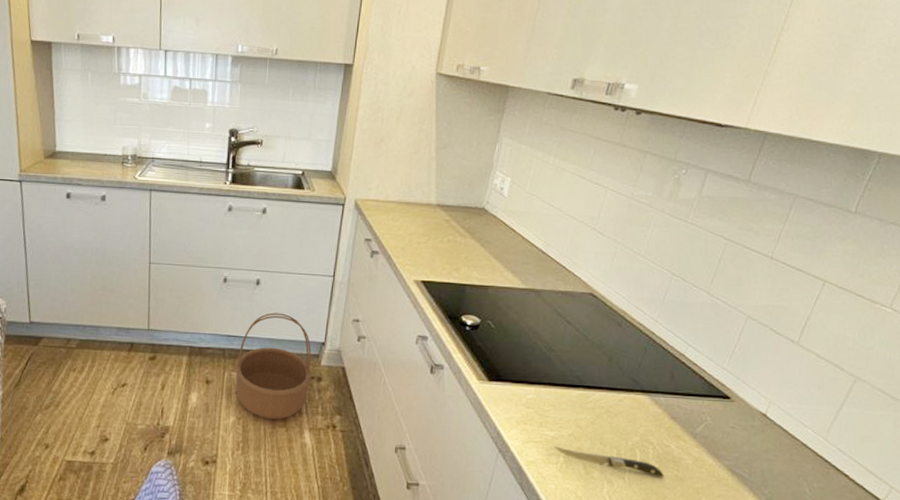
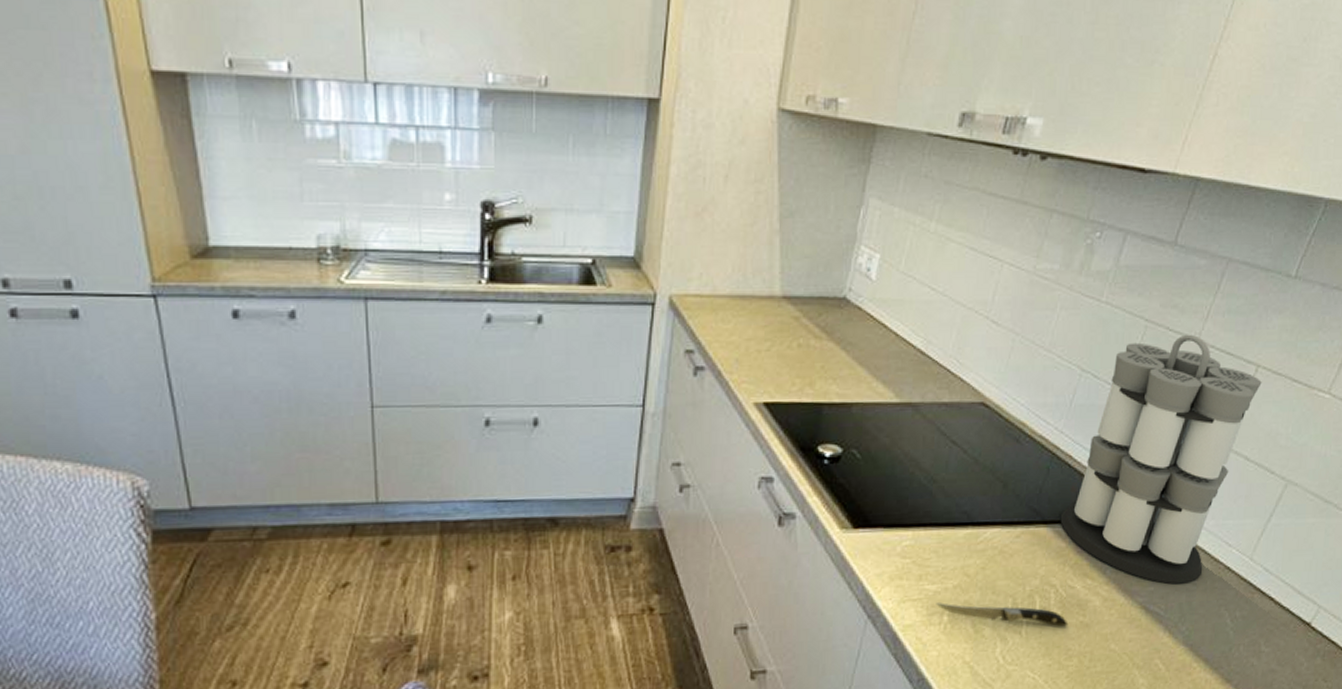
basket: present [234,312,312,420] -> none [508,462,617,610]
spice rack: none [656,252,829,454] -> present [1060,334,1262,584]

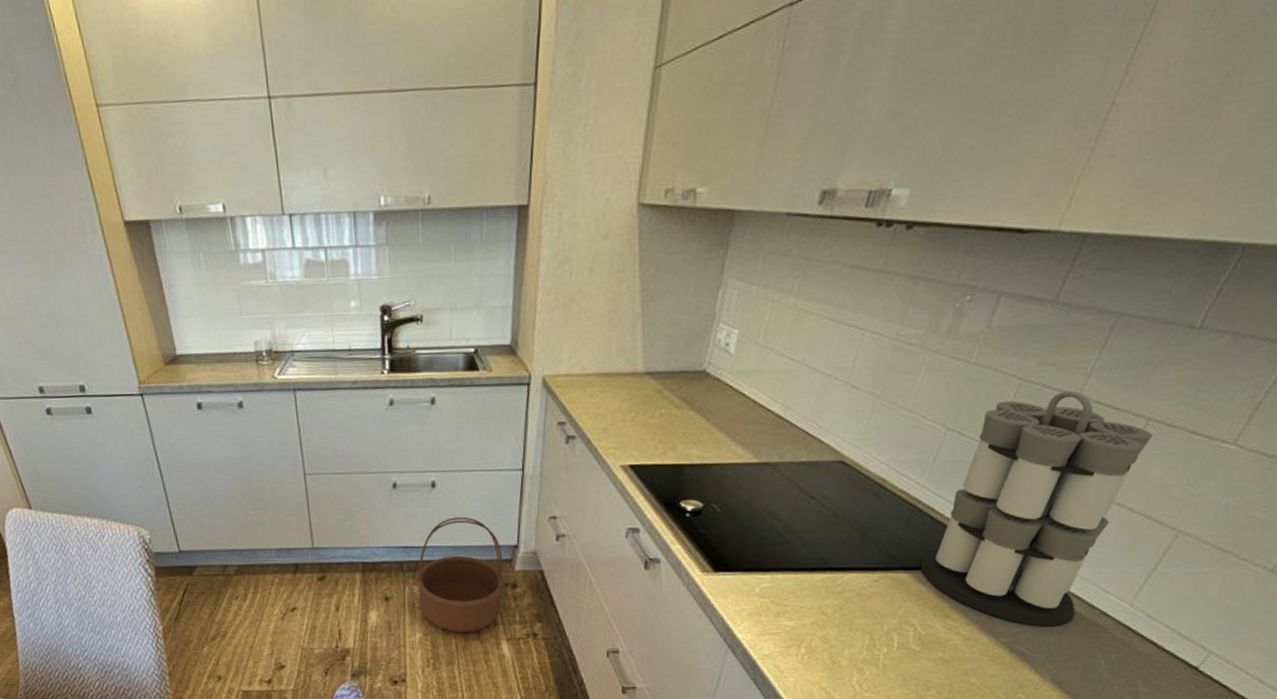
basket: none [508,462,617,610] -> present [415,517,505,633]
kitchen knife: present [936,603,1069,627] -> none [793,637,927,661]

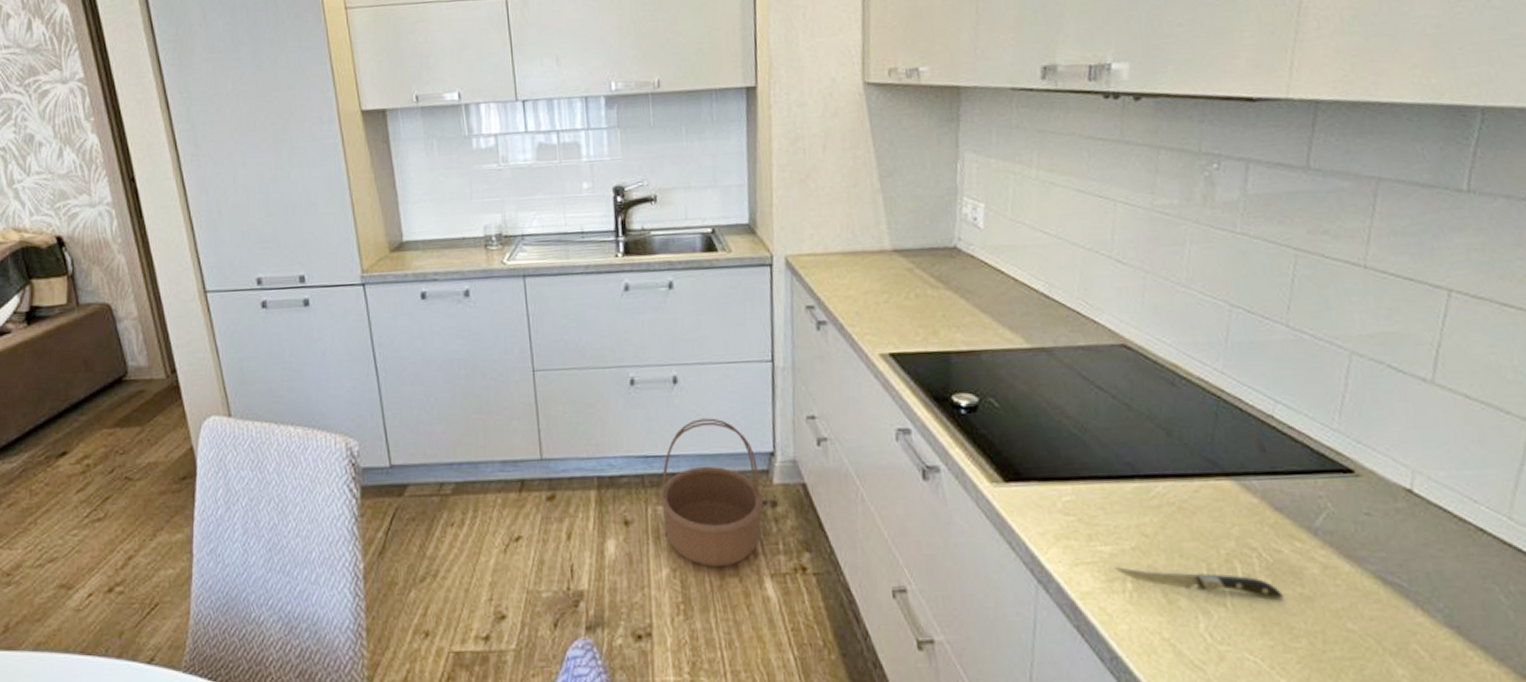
kitchen knife: none [793,637,927,661] -> present [1114,567,1285,599]
spice rack: present [920,390,1153,627] -> none [1243,260,1461,549]

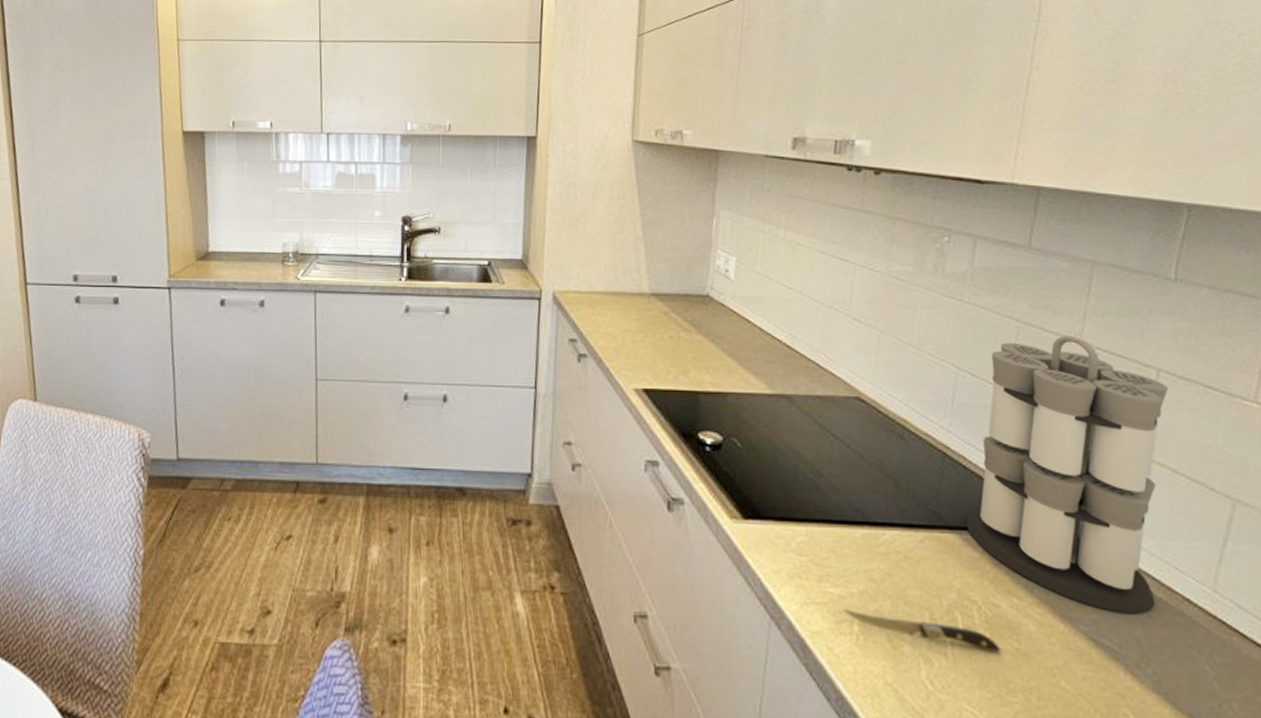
basket: present [659,418,763,568] -> none [423,437,518,580]
spice rack: none [1243,260,1461,549] -> present [965,335,1169,614]

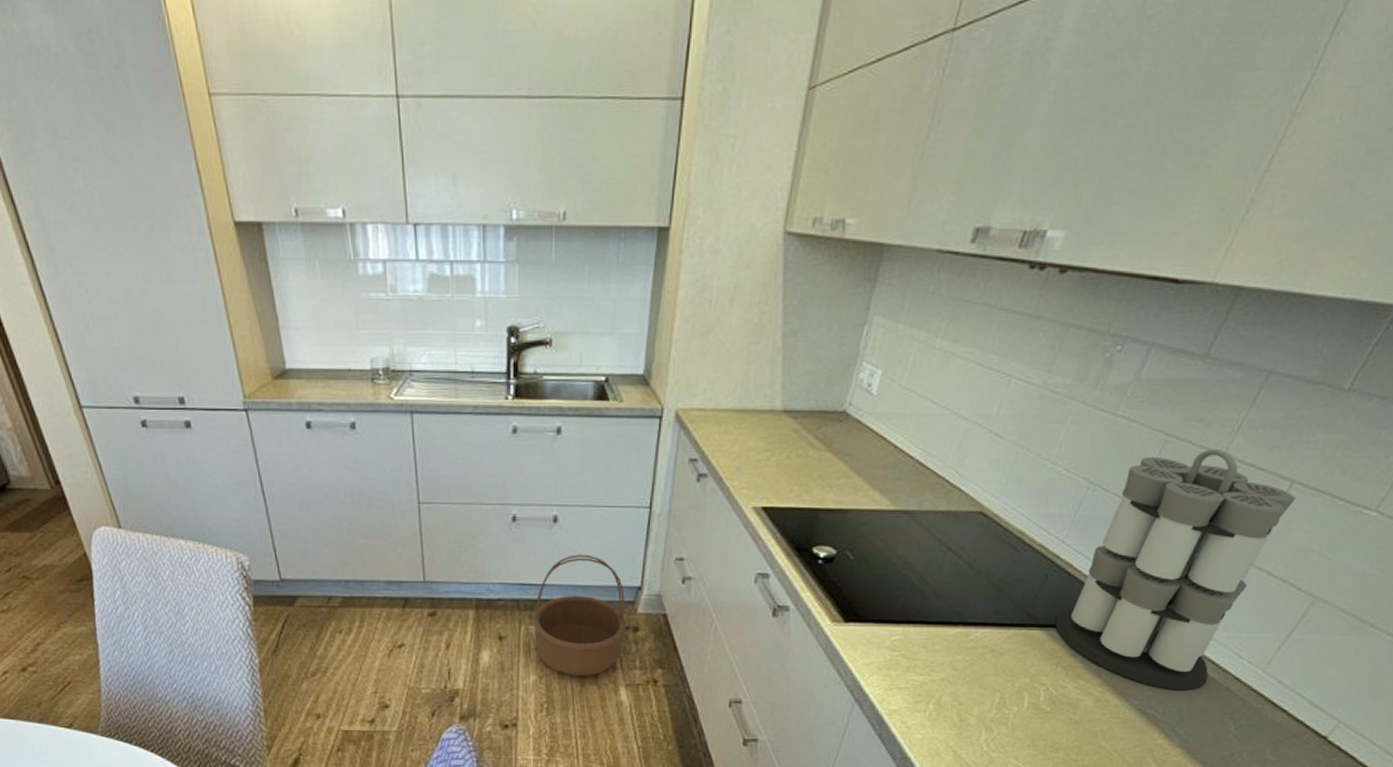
basket: none [423,437,518,580] -> present [532,554,626,677]
kitchen knife: present [843,609,1002,653] -> none [922,692,1057,722]

